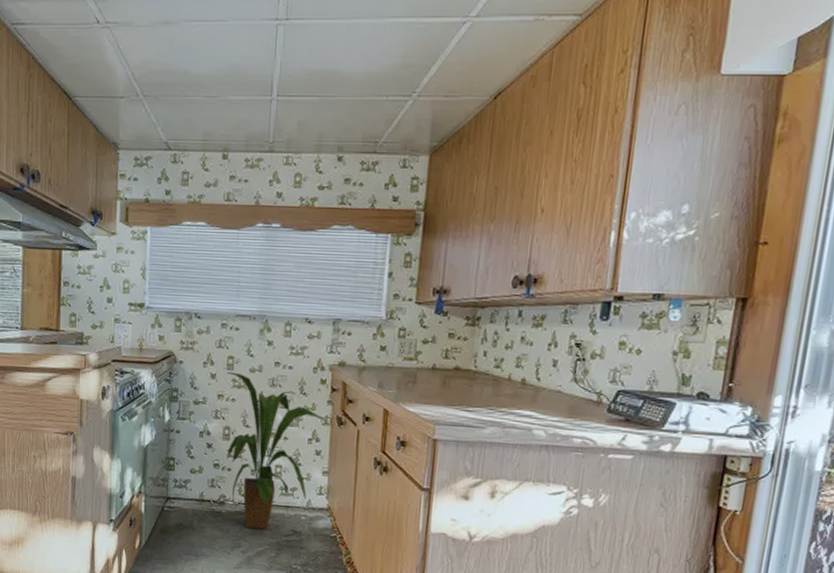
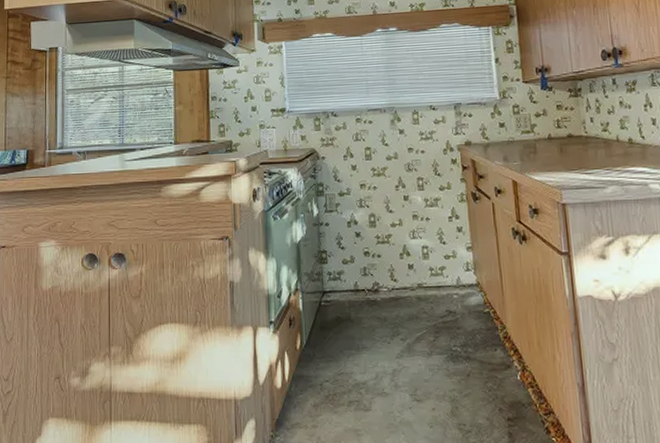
house plant: present [227,372,326,529] -> none [366,162,462,313]

